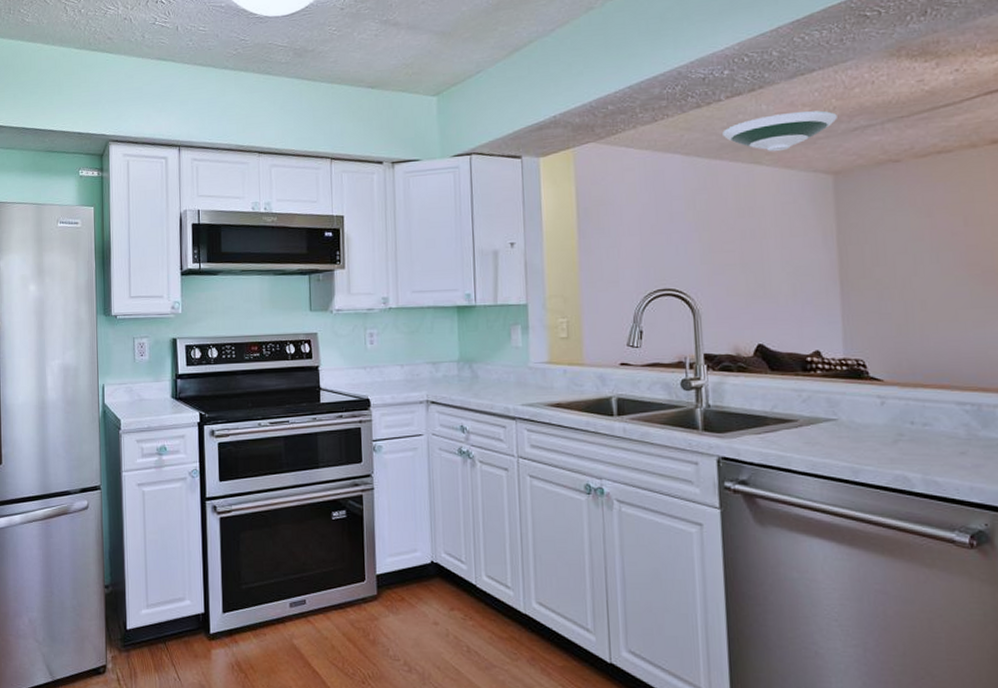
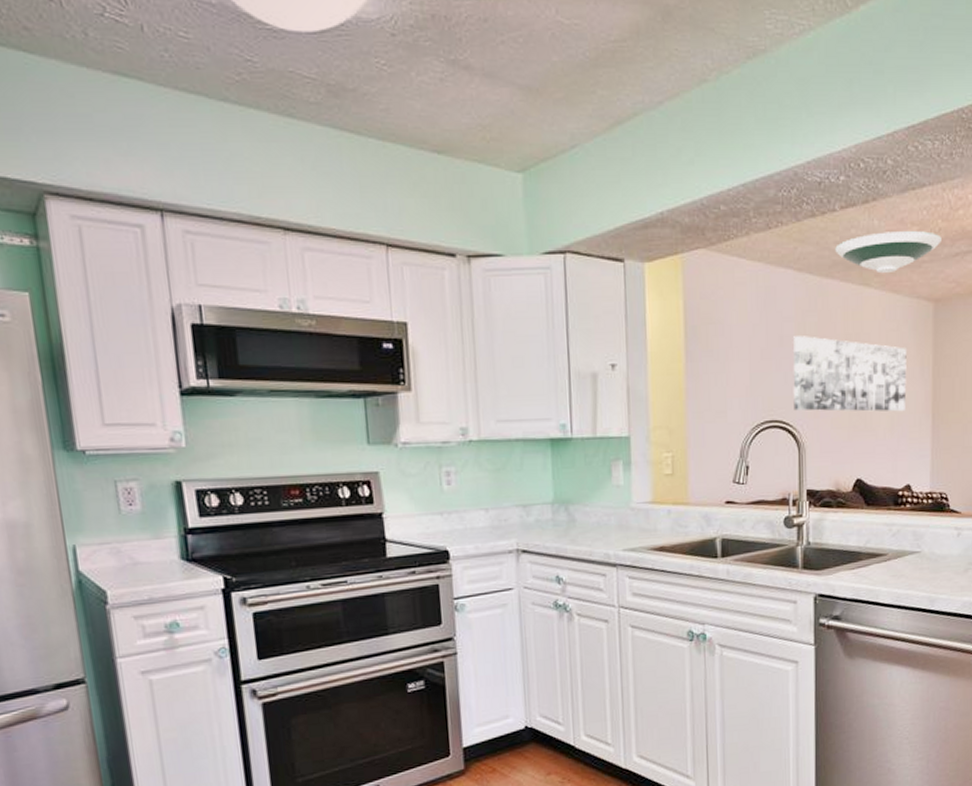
wall art: none [683,211,809,280] -> present [793,336,907,412]

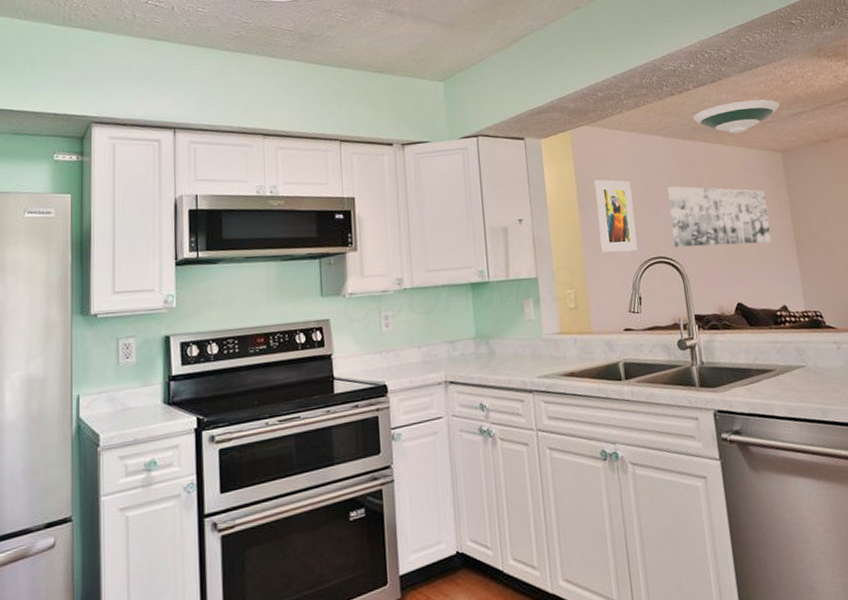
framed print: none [706,320,751,412] -> present [594,179,638,253]

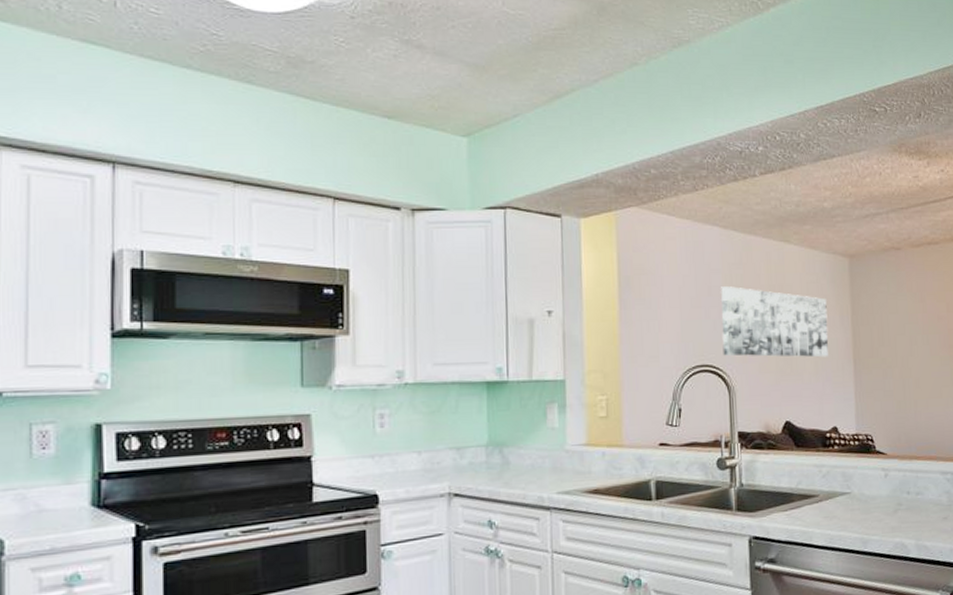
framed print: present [594,179,638,253] -> none [639,271,682,357]
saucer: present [693,99,780,134] -> none [757,195,852,232]

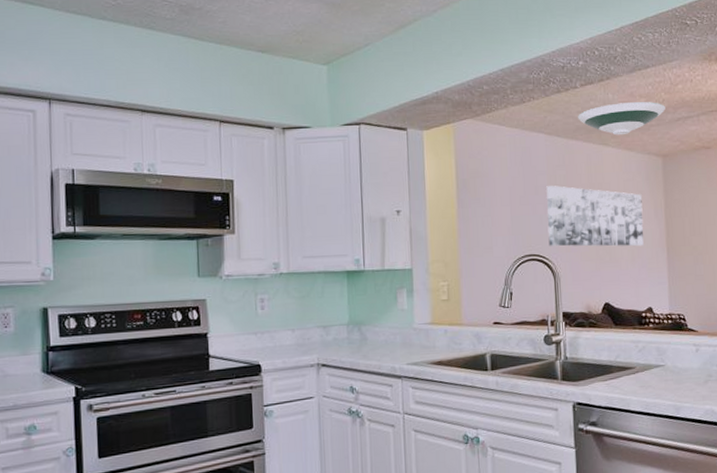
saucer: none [757,195,852,232] -> present [578,102,665,136]

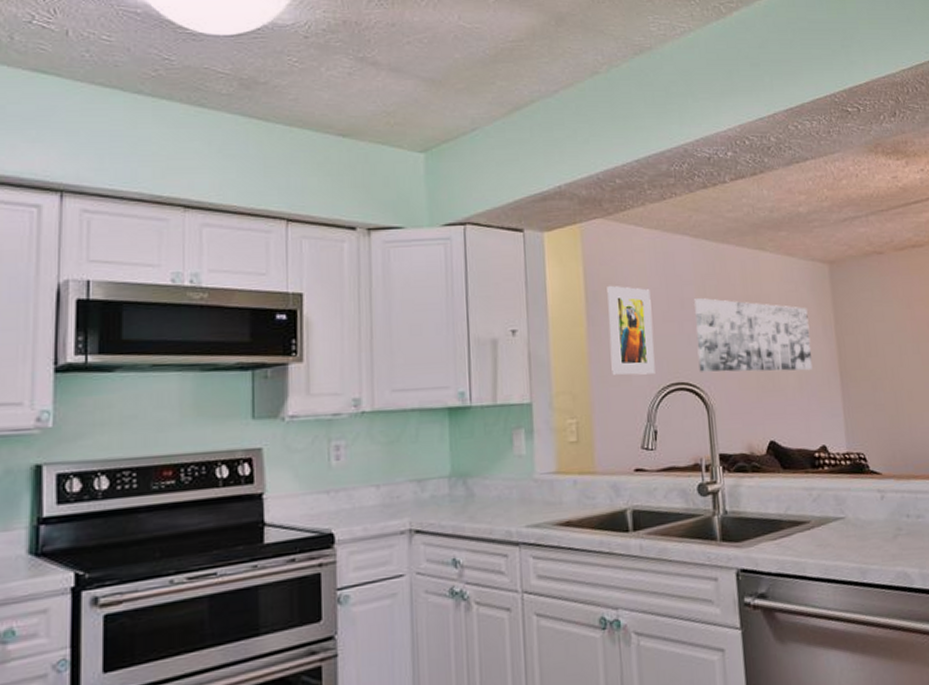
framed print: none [474,174,512,248] -> present [607,285,656,375]
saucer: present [578,102,665,136] -> none [728,199,829,239]

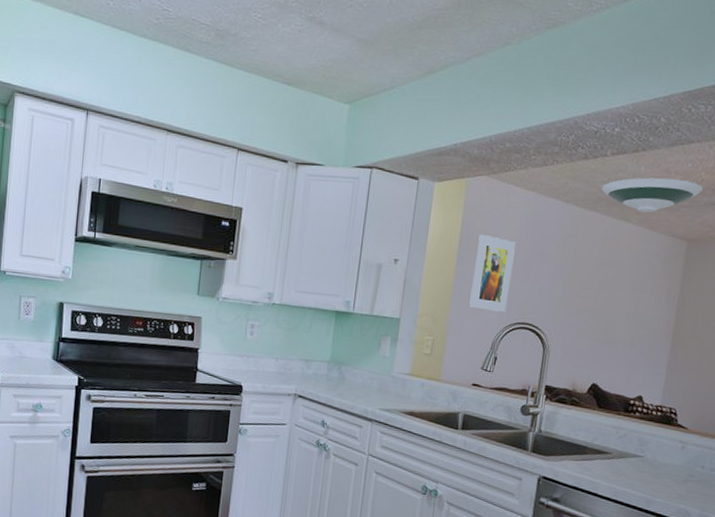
wall art: present [694,298,813,373] -> none [544,255,656,332]
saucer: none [728,199,829,239] -> present [602,177,703,213]

